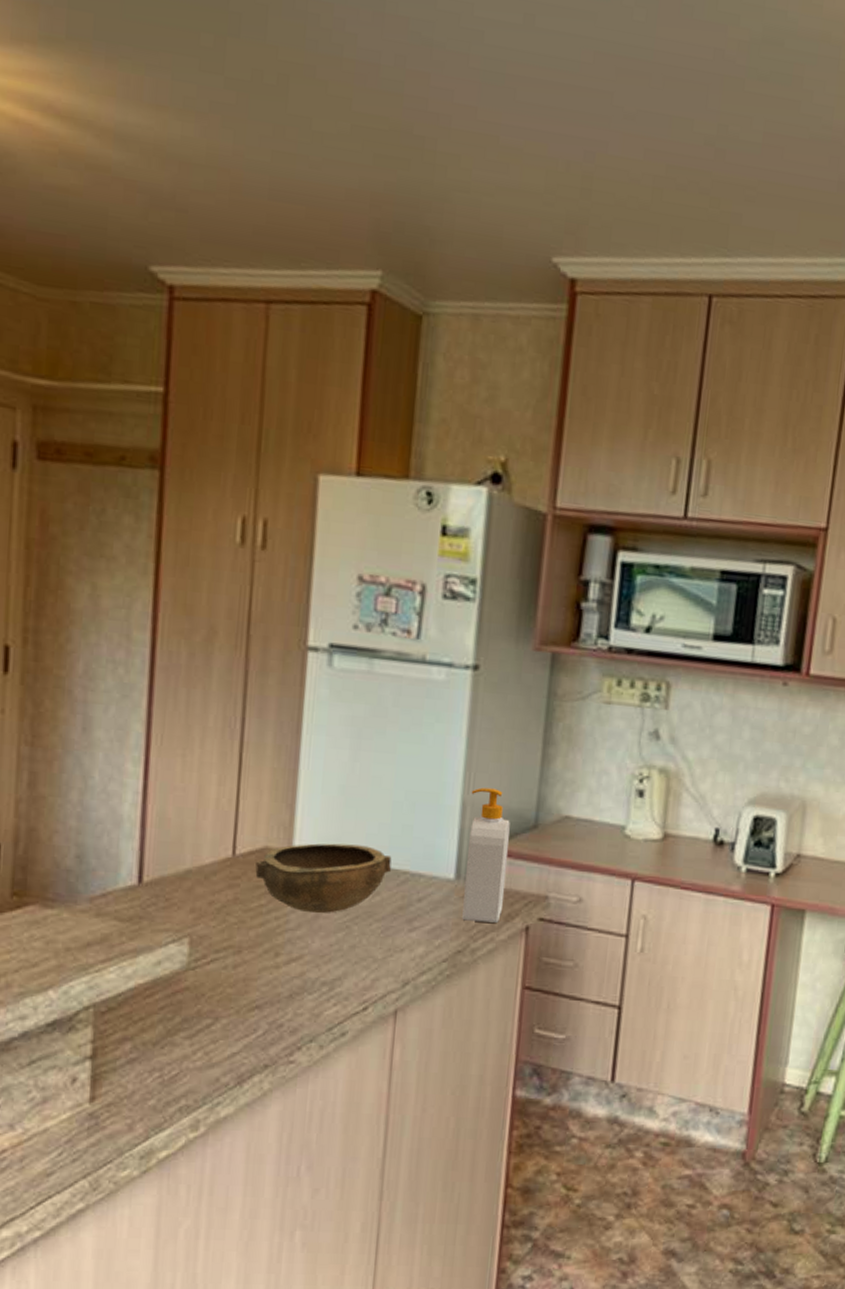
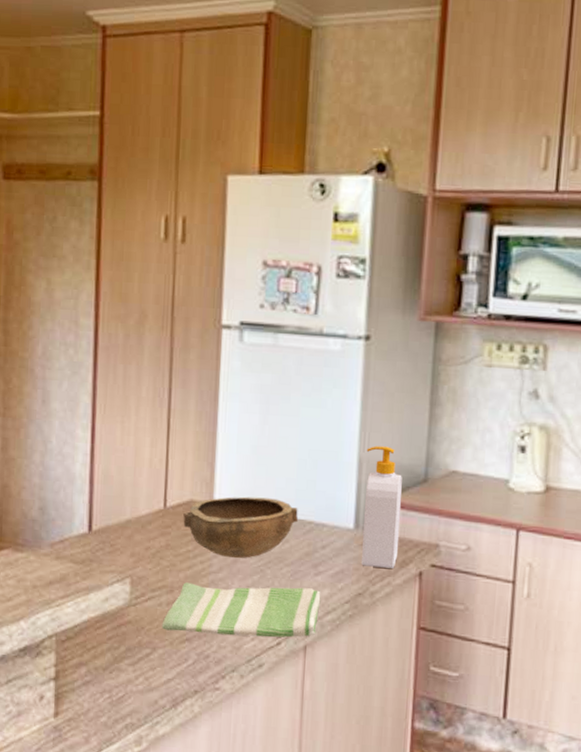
dish towel: none [226,941,416,1002] -> present [161,582,321,638]

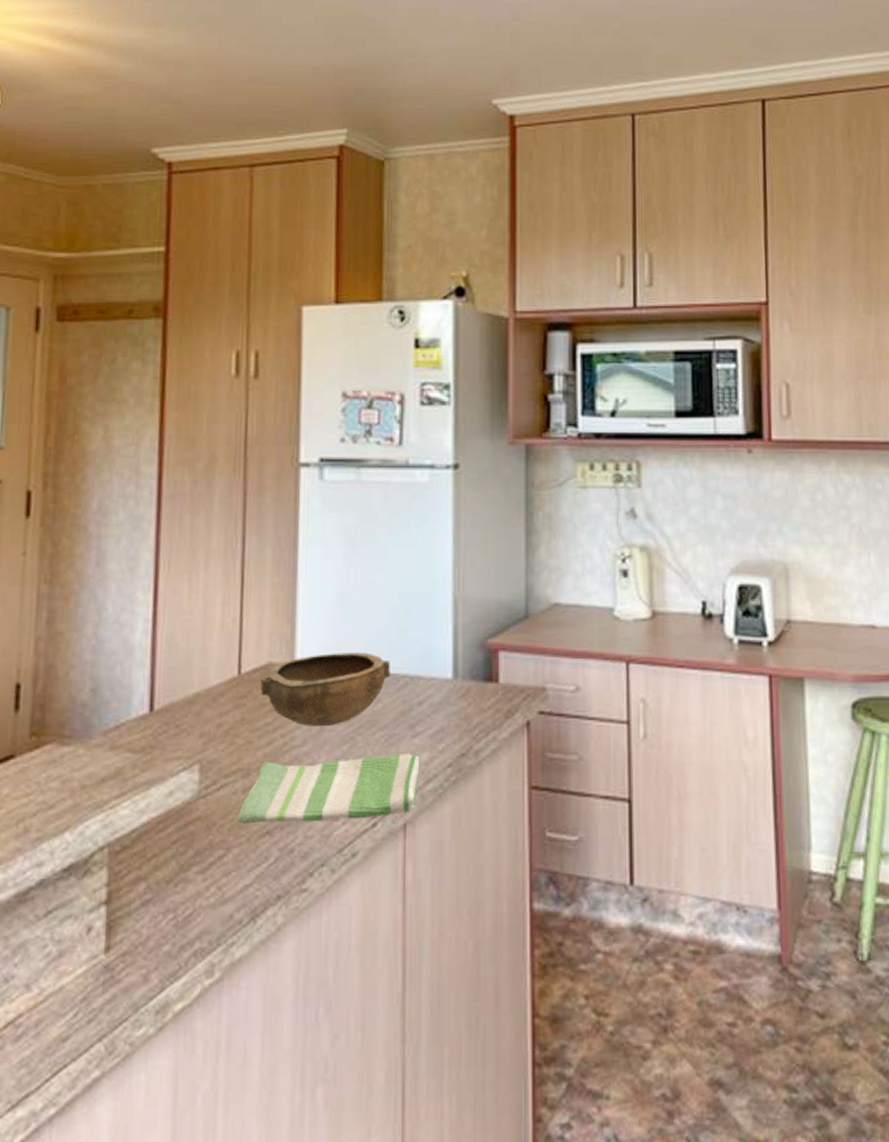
soap bottle: present [362,446,402,568] -> none [461,582,503,721]

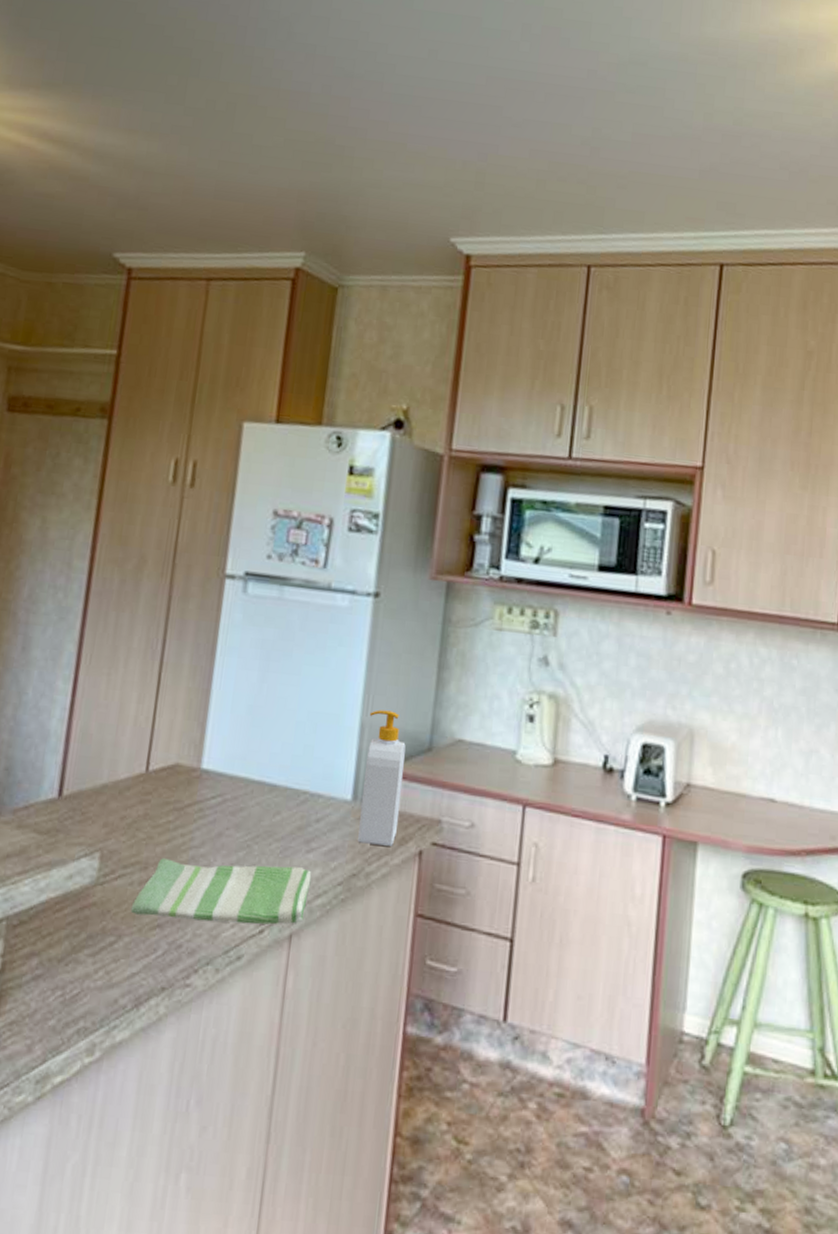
bowl: present [260,652,390,727] -> none [165,761,293,832]
soap bottle: none [461,582,503,721] -> present [358,710,406,846]

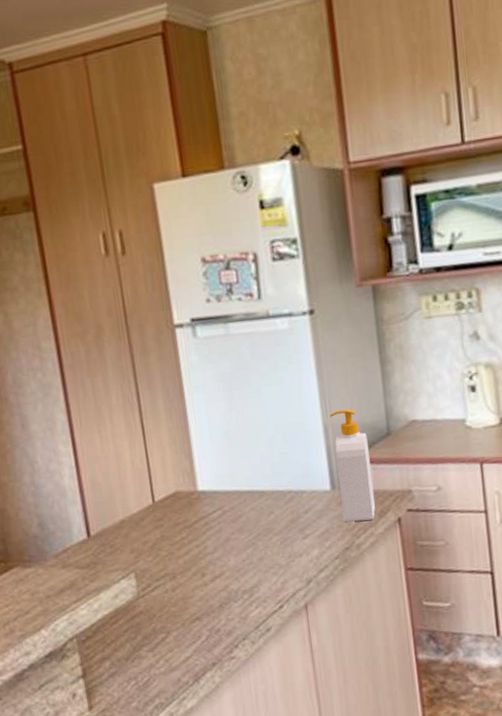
dish towel: present [130,858,312,925] -> none [171,551,314,614]

